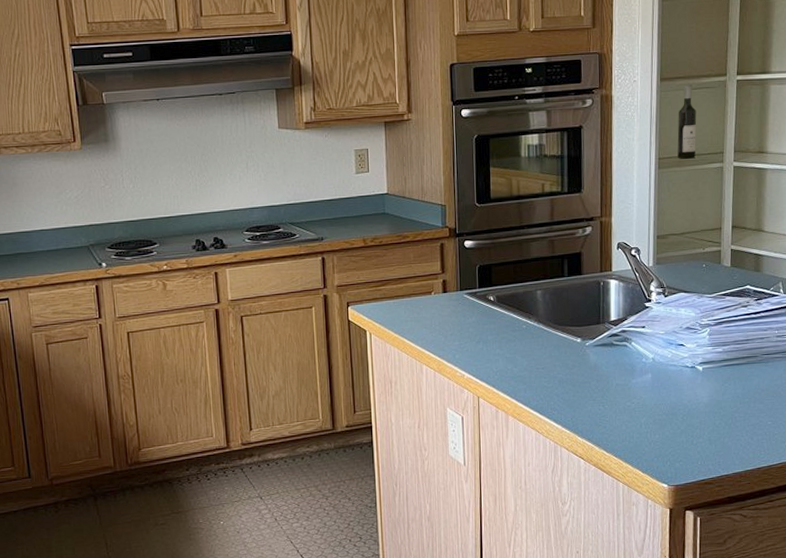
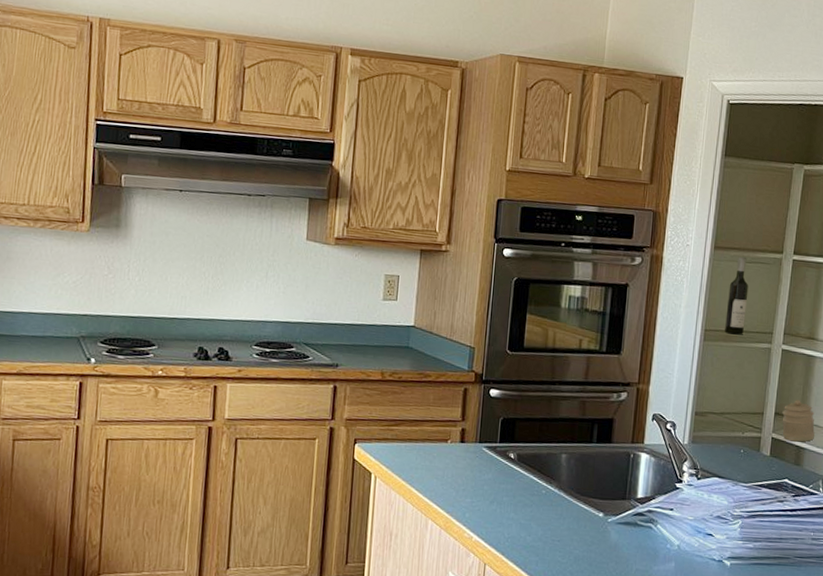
jar: none [739,211,771,251] -> present [782,400,815,442]

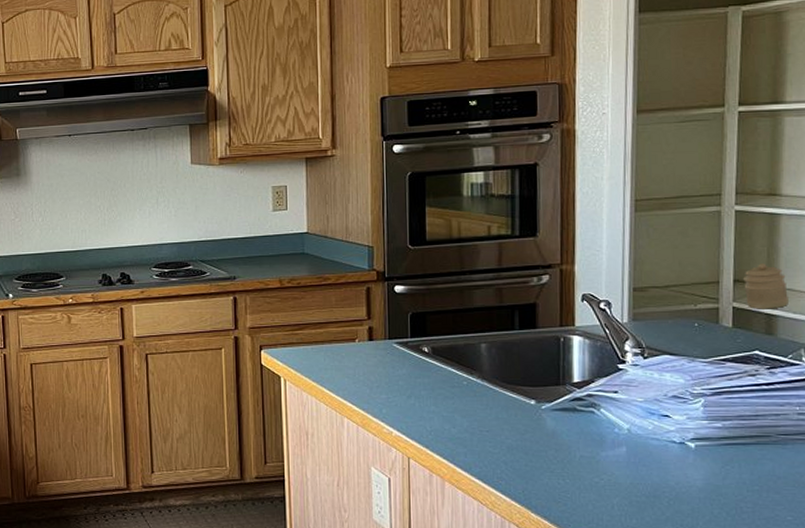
bottle: present [725,256,749,335] -> none [659,116,685,201]

